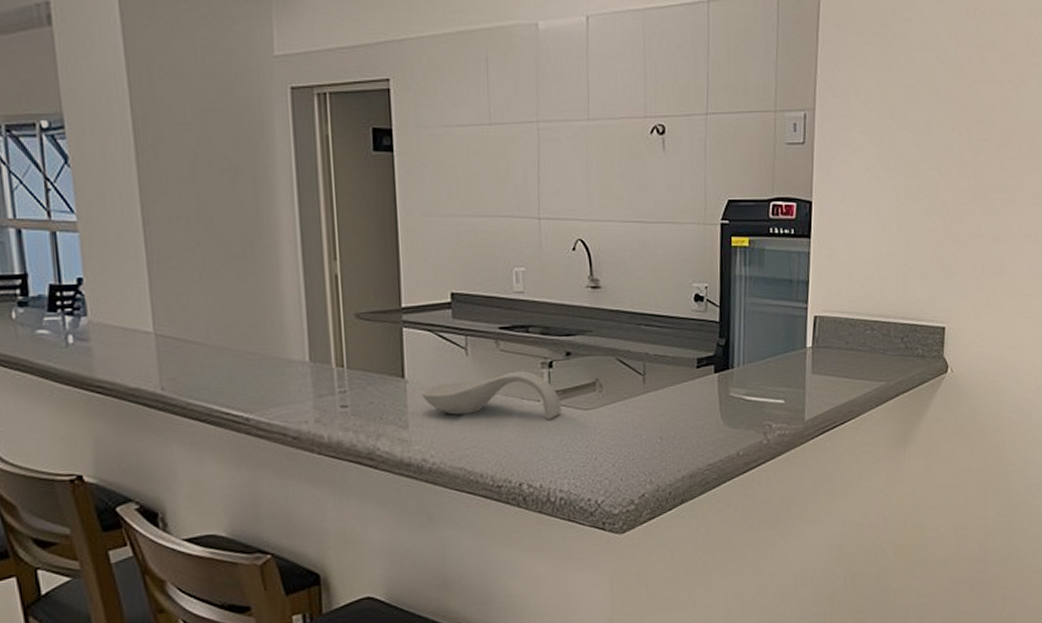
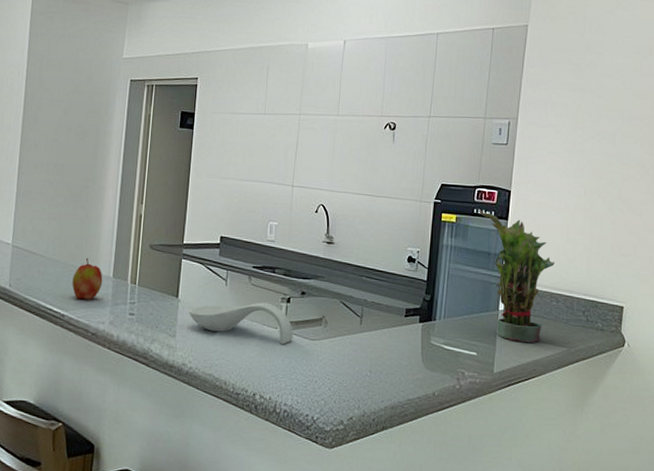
apple: none [252,340,297,396] -> present [72,258,103,300]
potted plant: none [775,228,868,382] -> present [479,210,556,343]

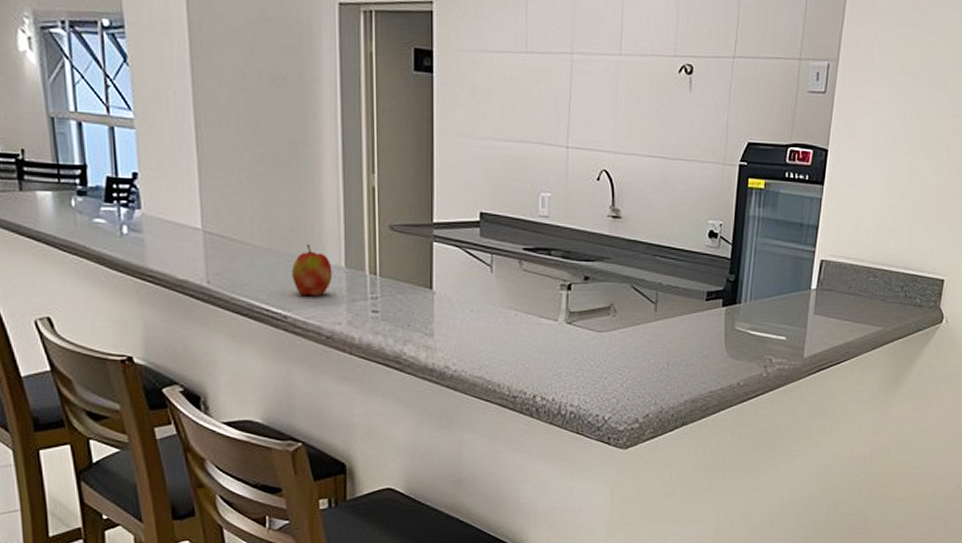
spoon rest: present [189,302,293,344] -> none [447,291,577,338]
potted plant: present [479,210,556,343] -> none [791,173,875,323]

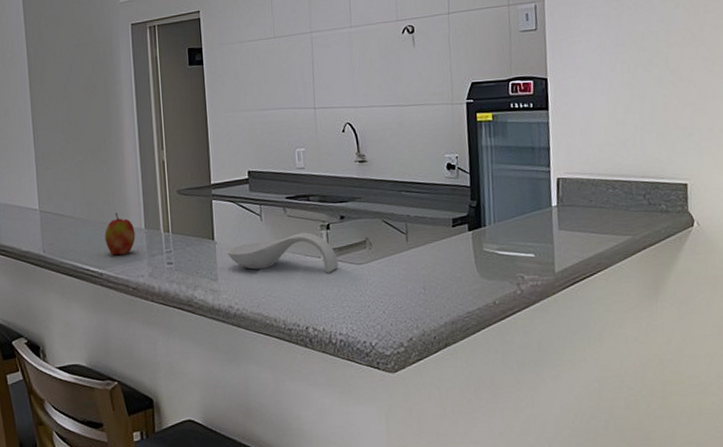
spoon rest: none [447,291,577,338] -> present [227,232,339,273]

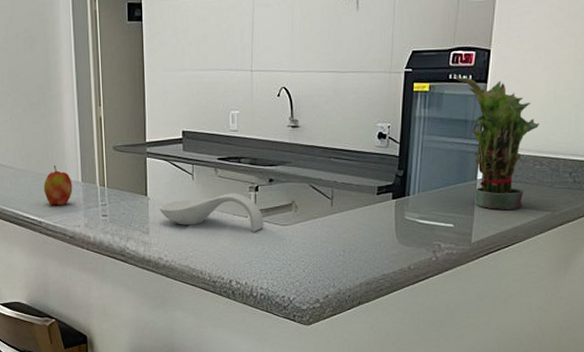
potted plant: none [515,103,607,237] -> present [454,75,540,210]

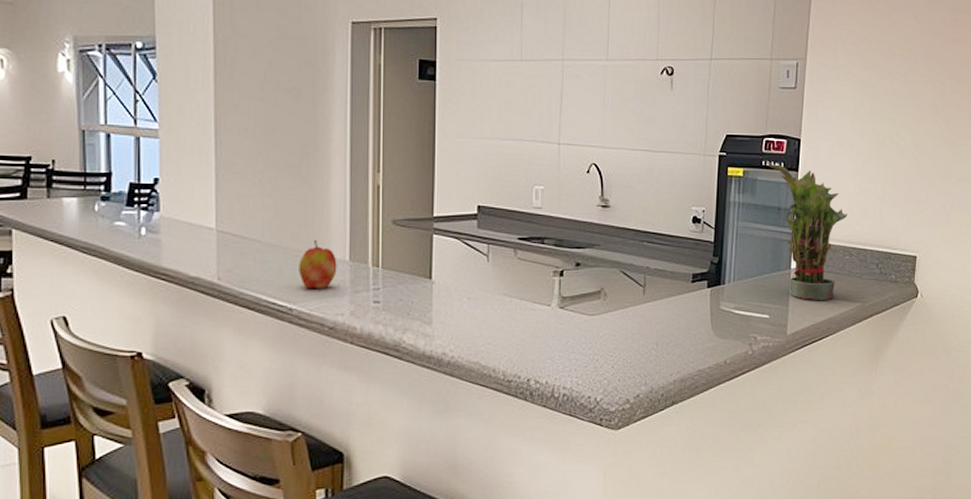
spoon rest: present [159,193,264,232] -> none [446,278,569,323]

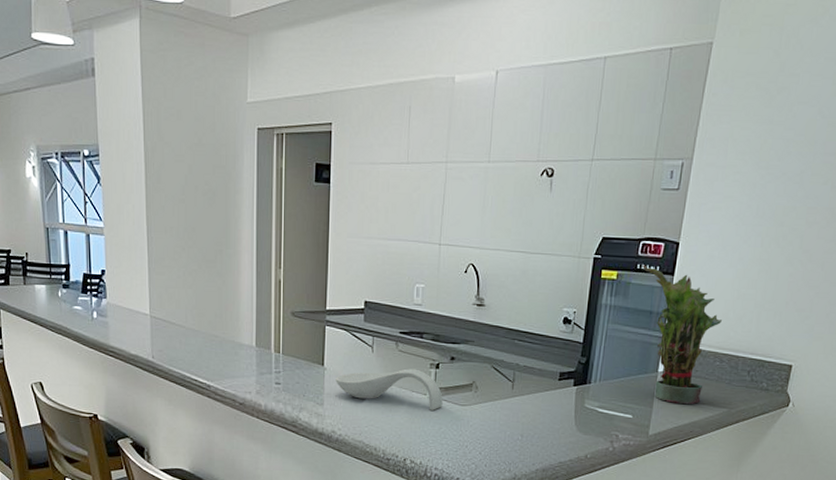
apple: present [299,240,337,289] -> none [215,327,246,370]
spoon rest: none [446,278,569,323] -> present [336,368,443,411]

